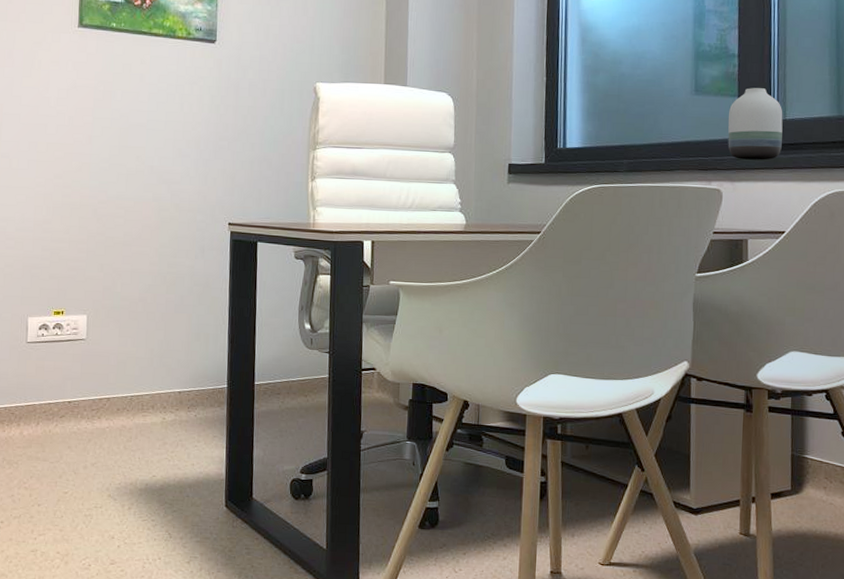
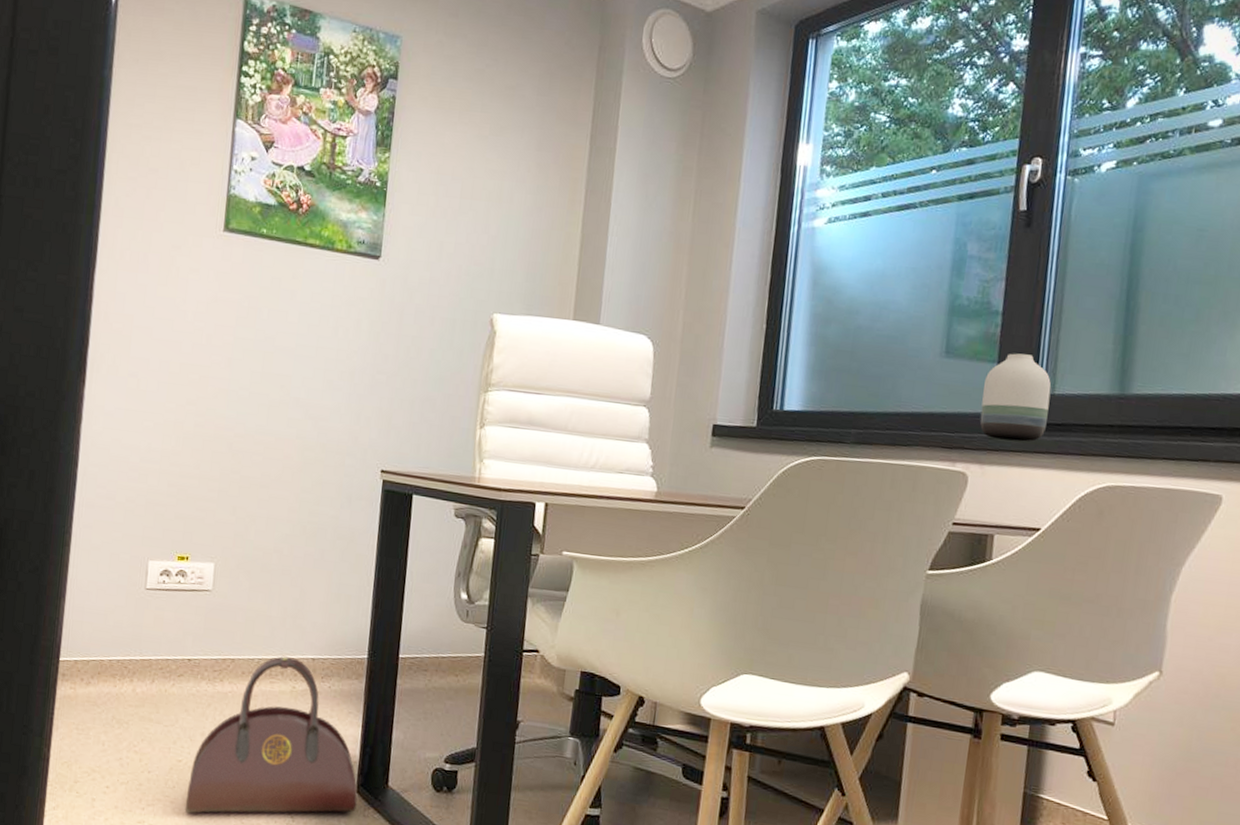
handbag: none [73,392,226,539] -> present [184,656,358,814]

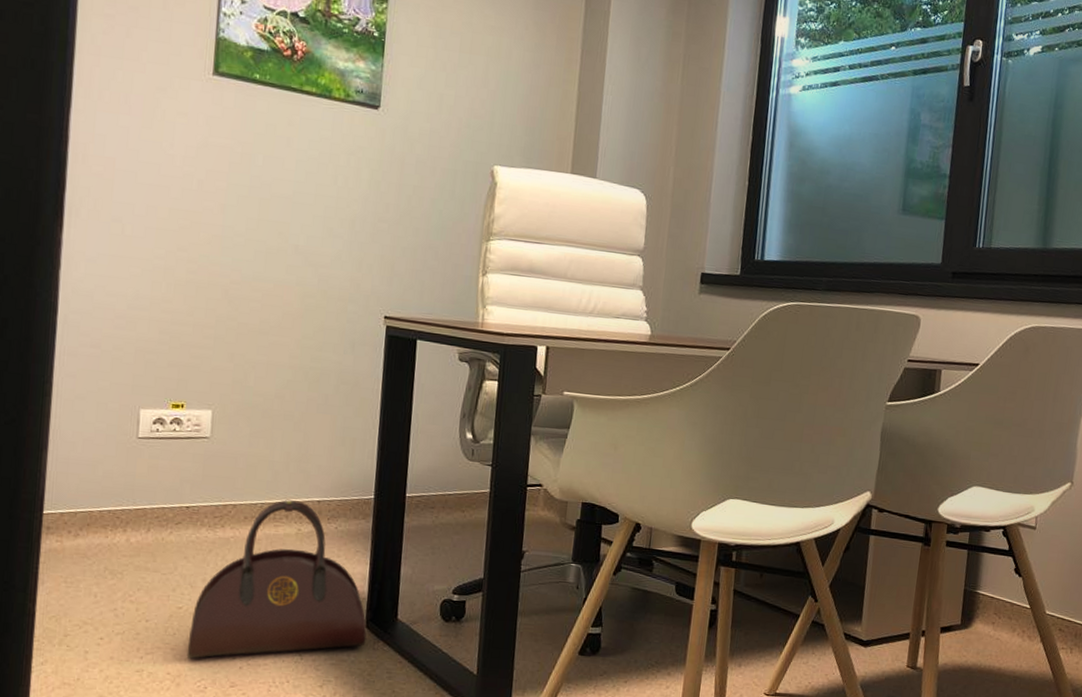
vase: present [979,353,1052,442] -> none [930,211,989,289]

